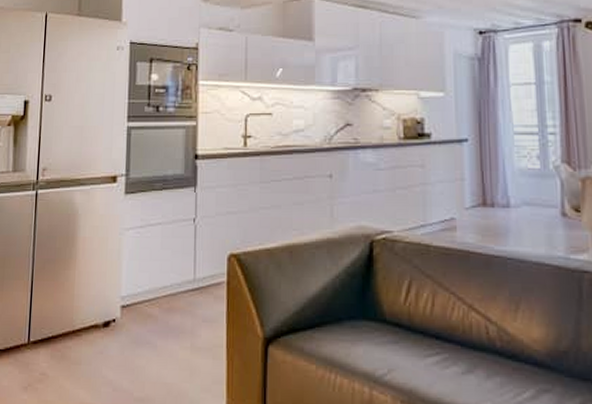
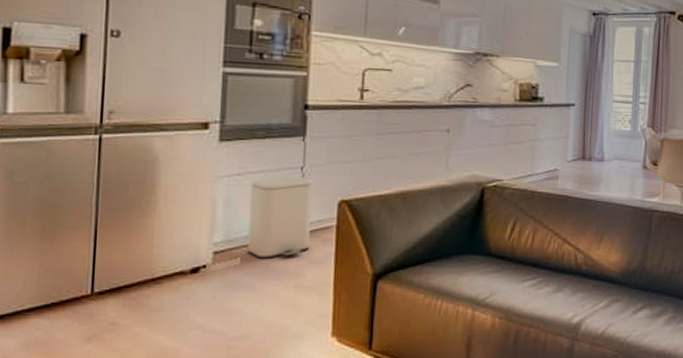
pedal bin: none [149,228,204,315] -> present [247,176,313,259]

